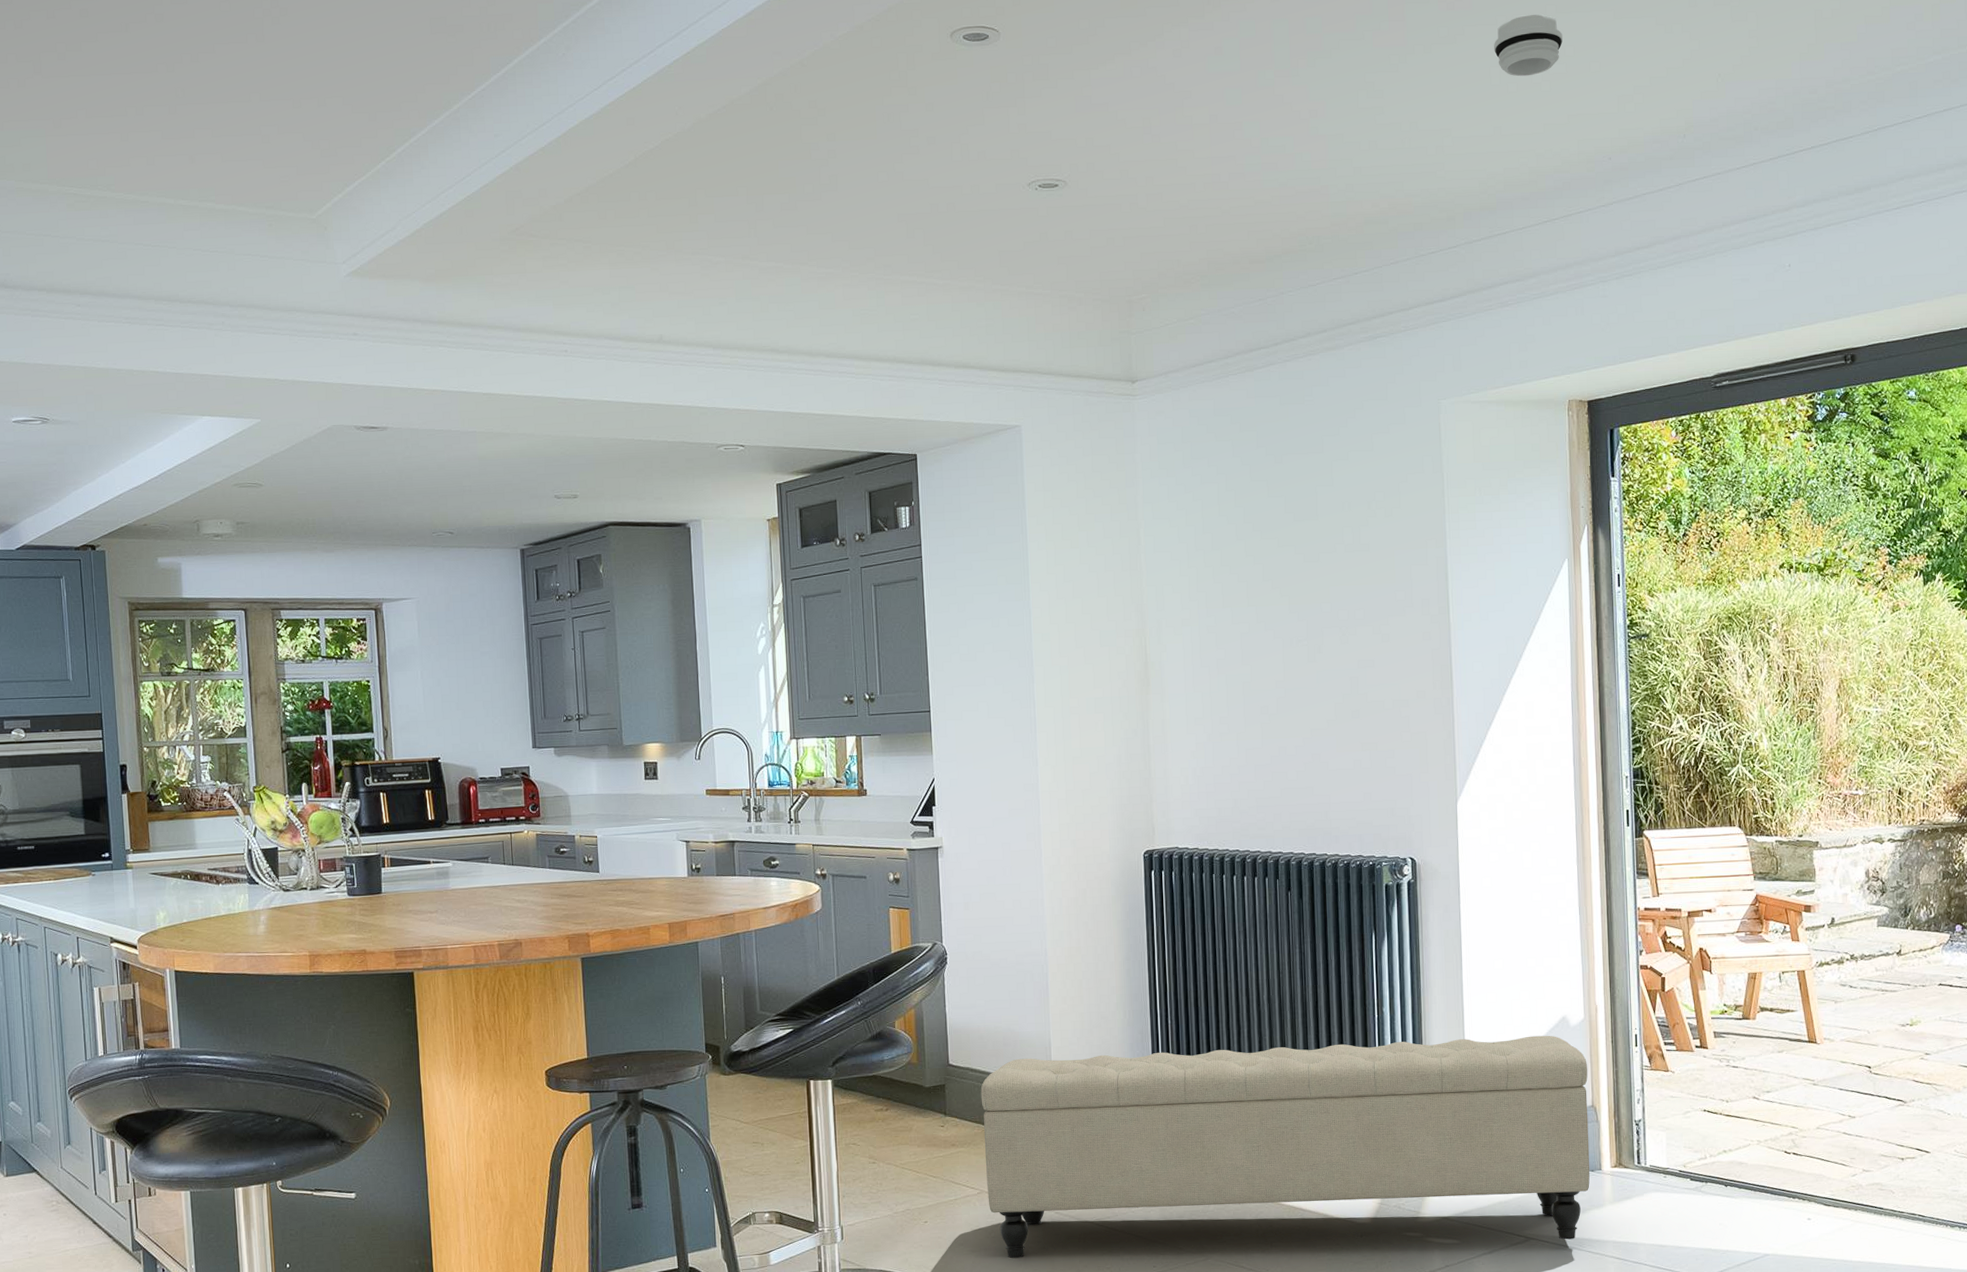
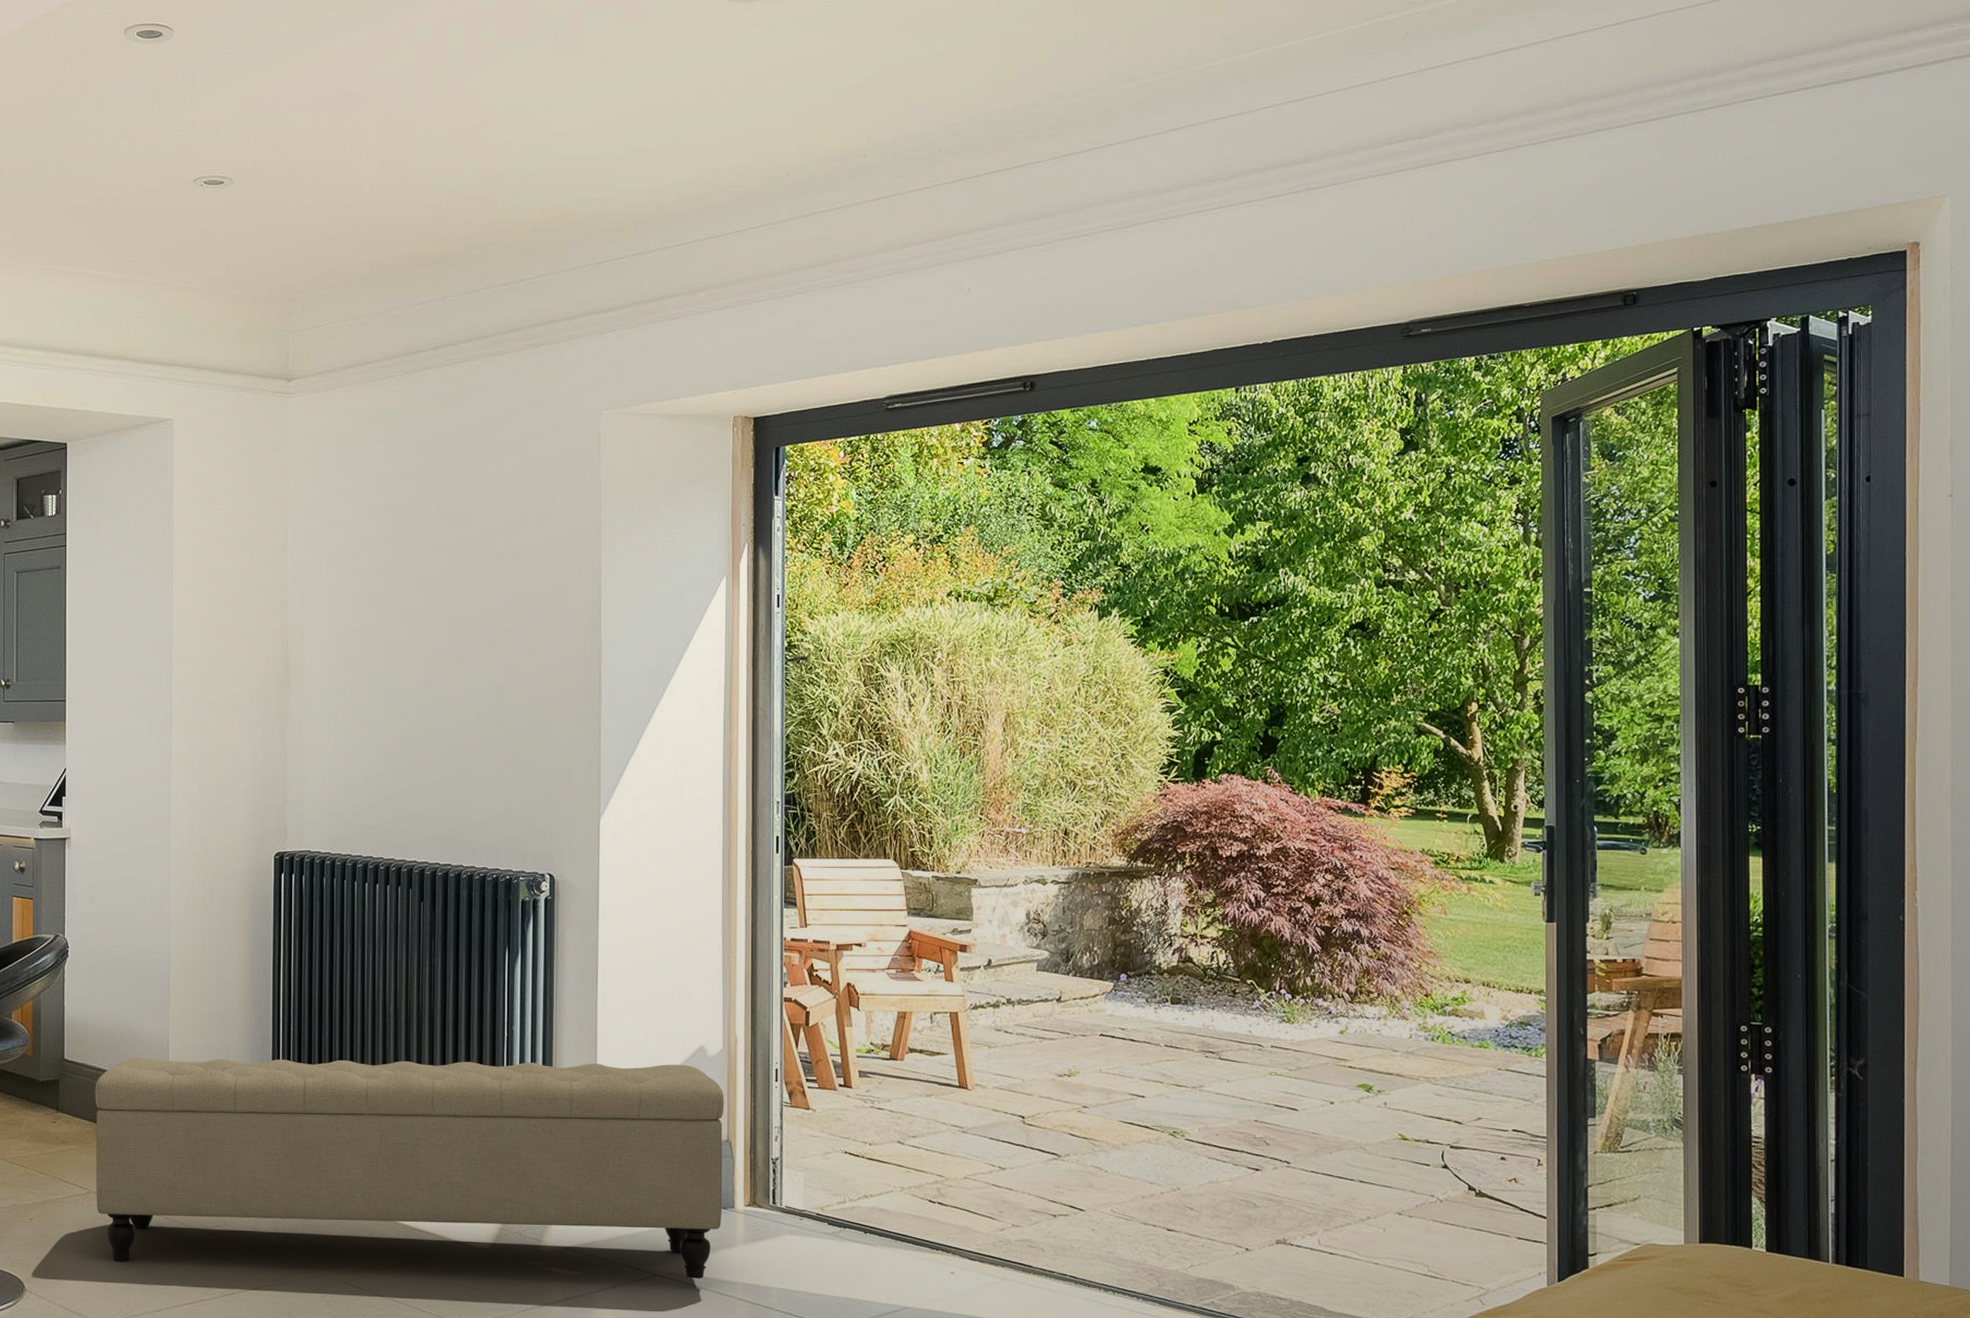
smoke detector: present [1494,14,1563,77] -> none [673,29,743,90]

